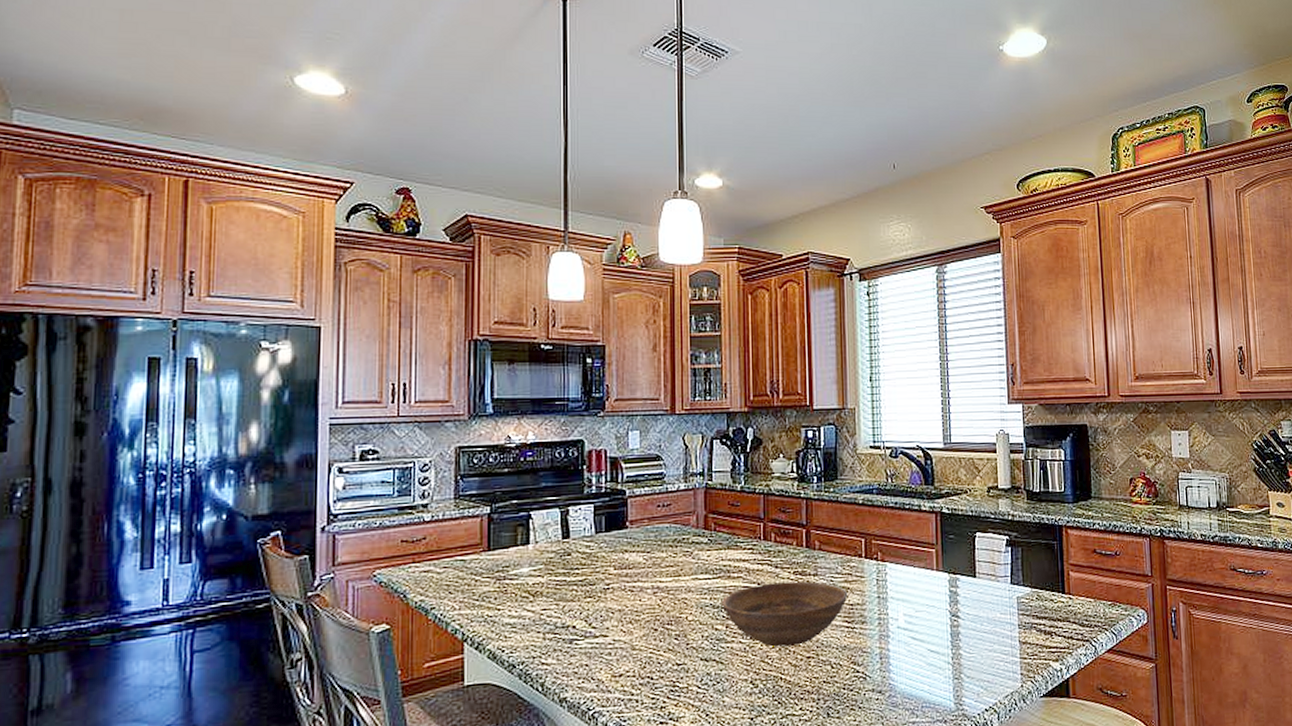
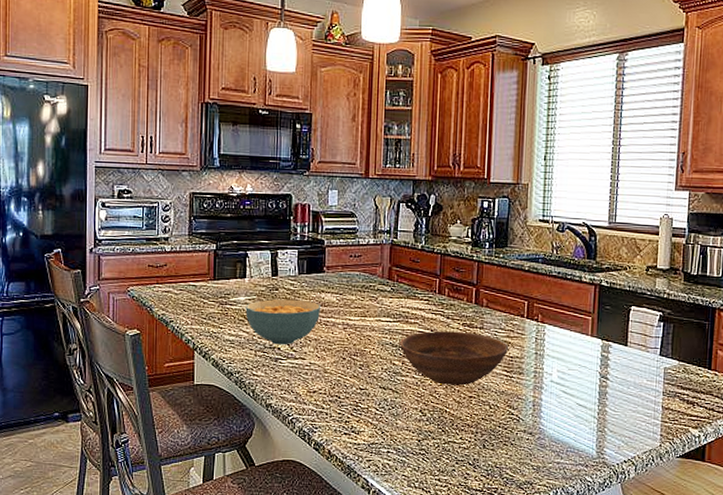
cereal bowl: none [530,564,625,623] -> present [245,299,321,345]

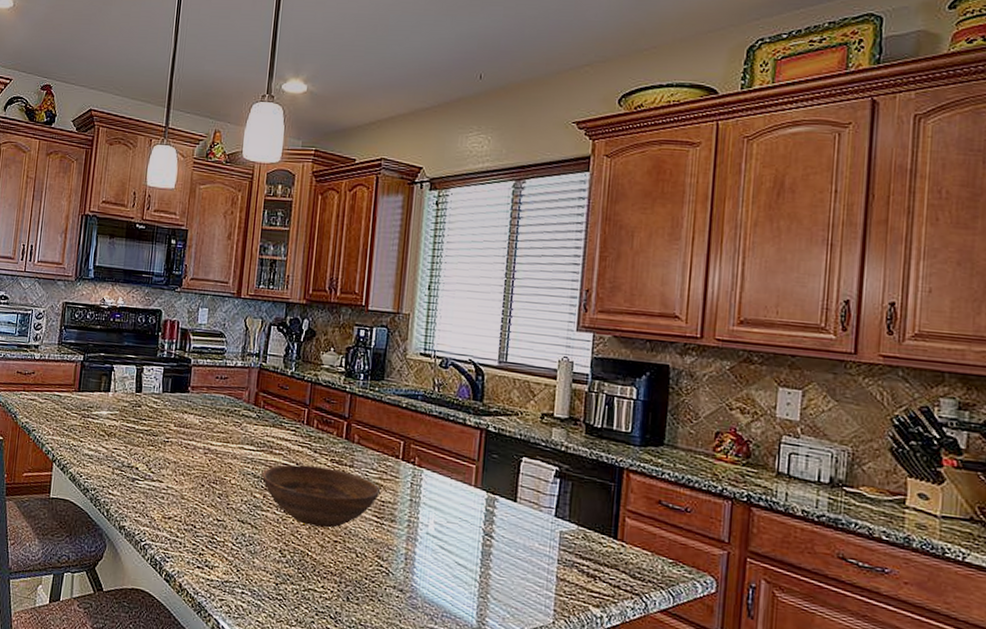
cereal bowl: present [245,299,321,345] -> none [106,416,183,466]

